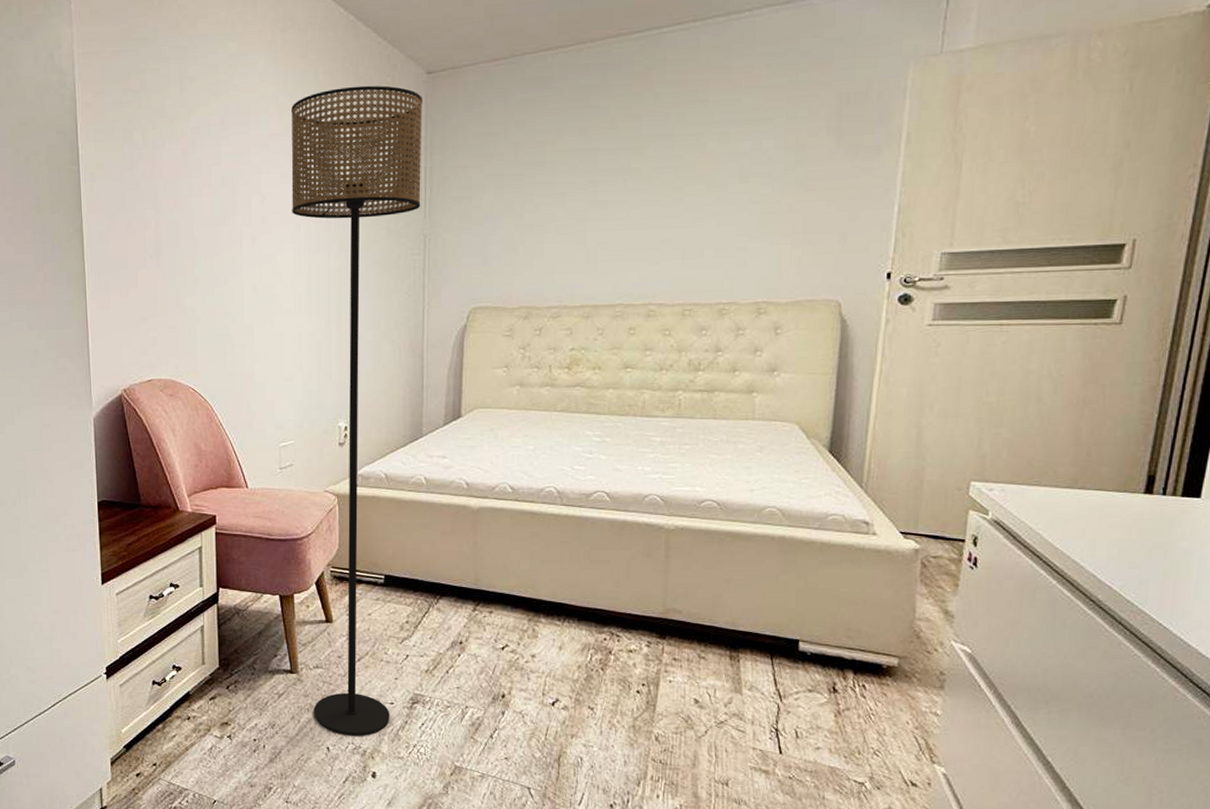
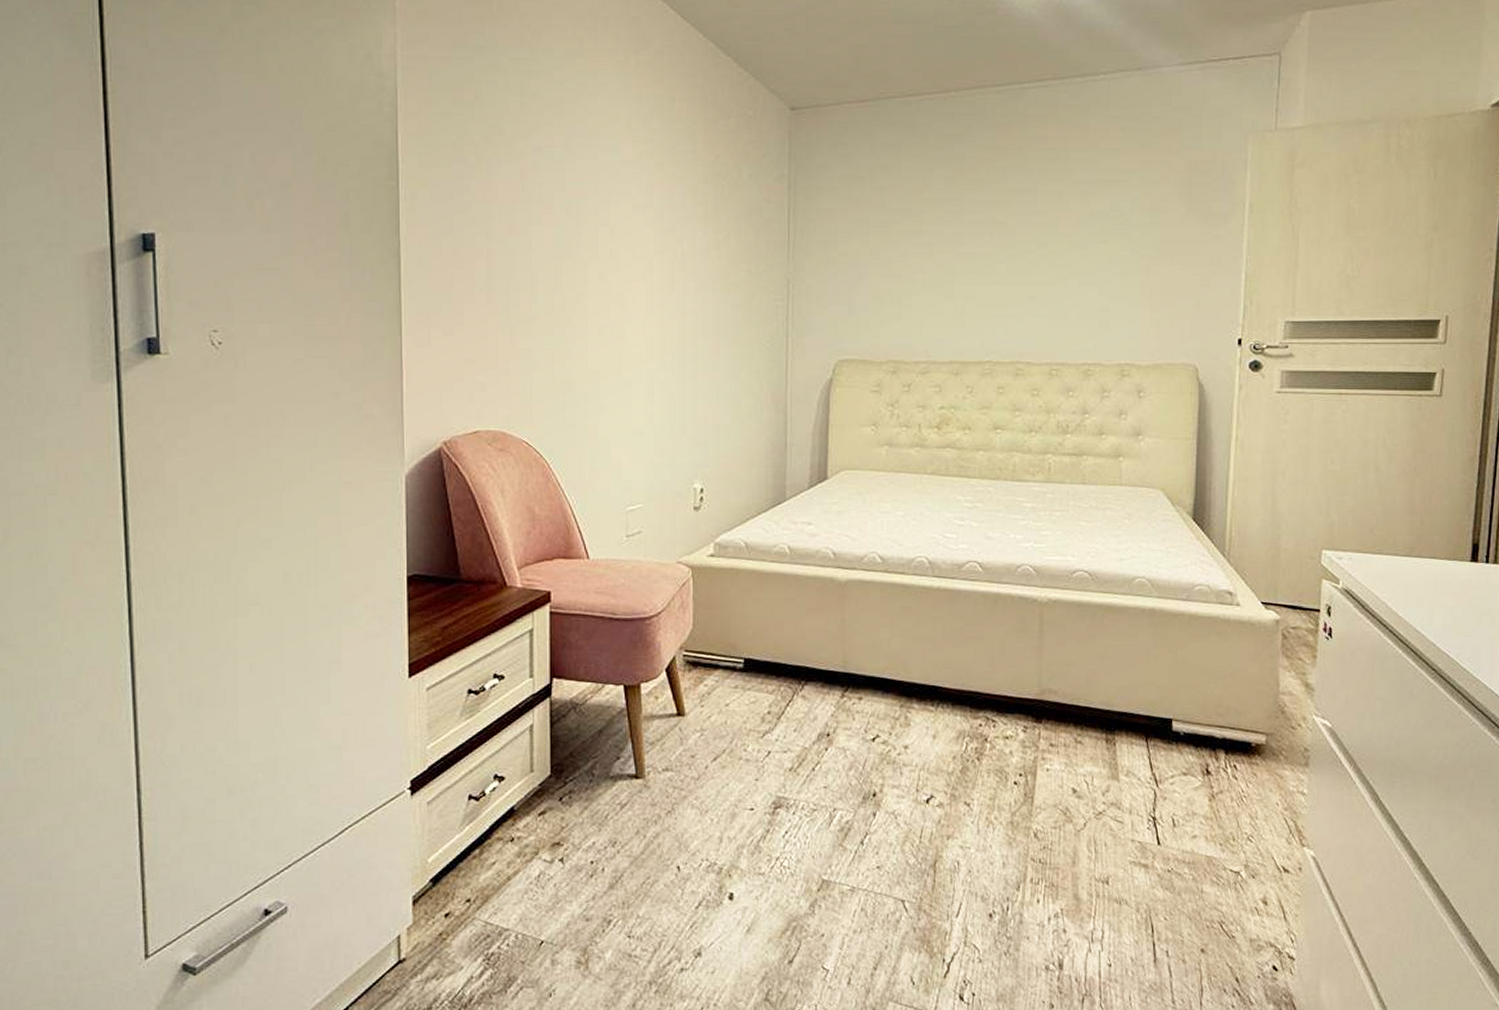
floor lamp: present [291,85,422,736] -> none [644,116,786,851]

